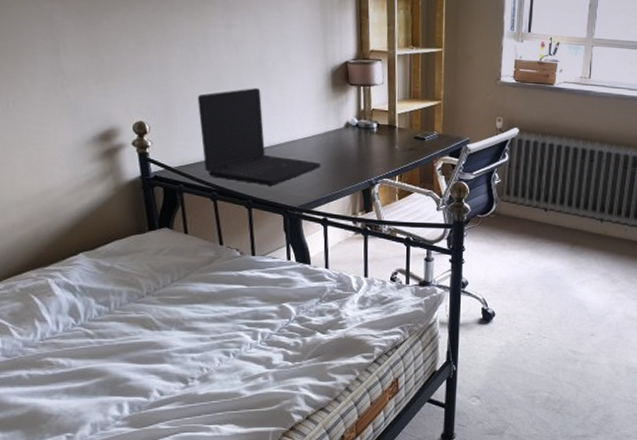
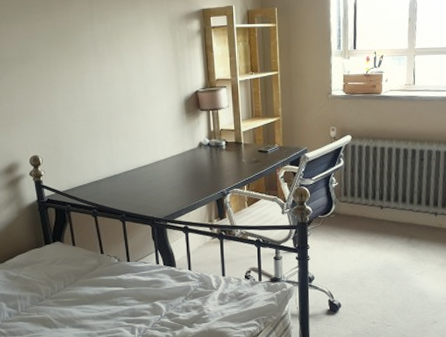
laptop: present [198,88,321,186] -> none [79,120,180,201]

